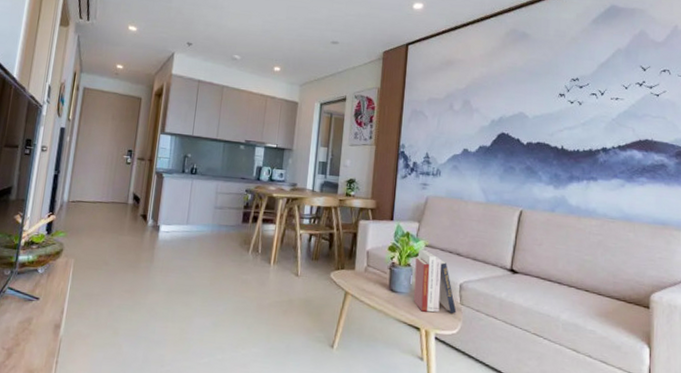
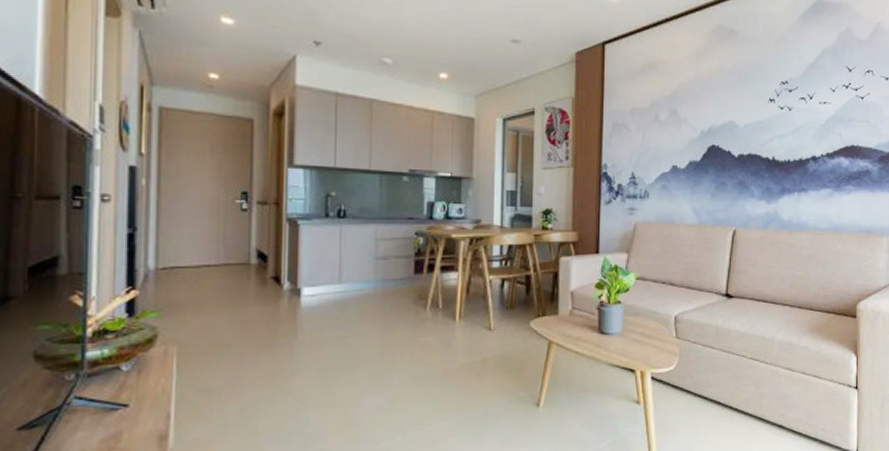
books: present [413,249,457,314] -> none [626,283,673,352]

